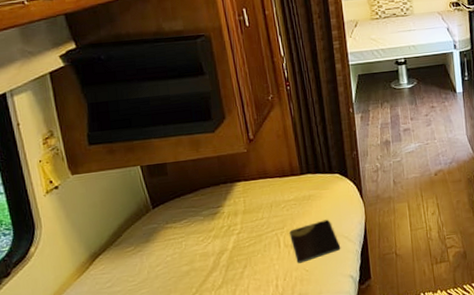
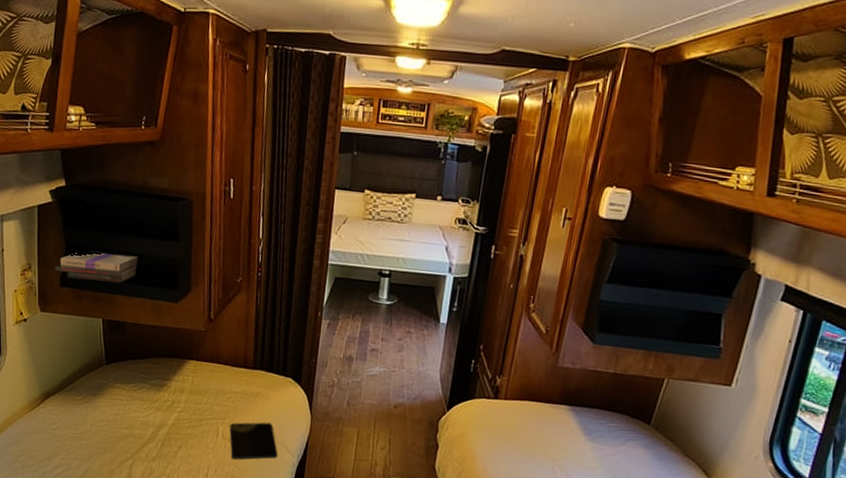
books: none [80,99,168,135] -> present [55,253,138,283]

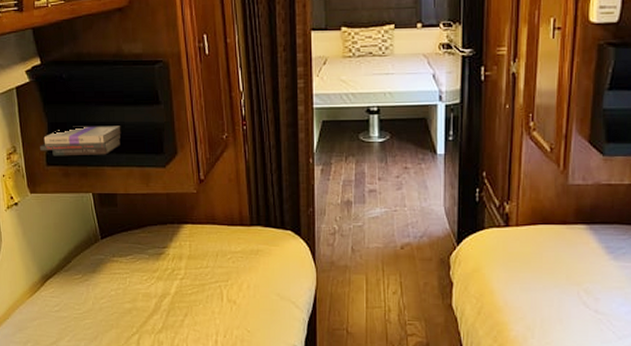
tablet: present [229,422,278,461] -> none [234,279,287,322]

